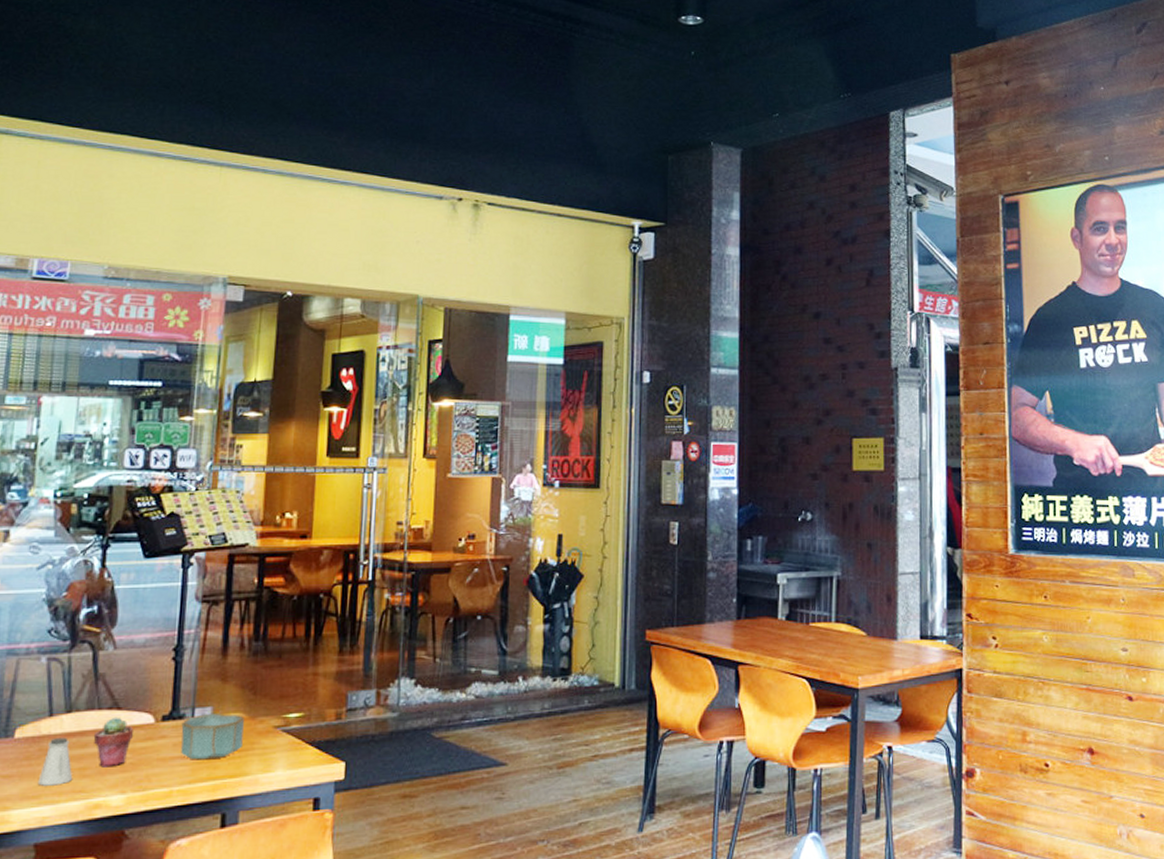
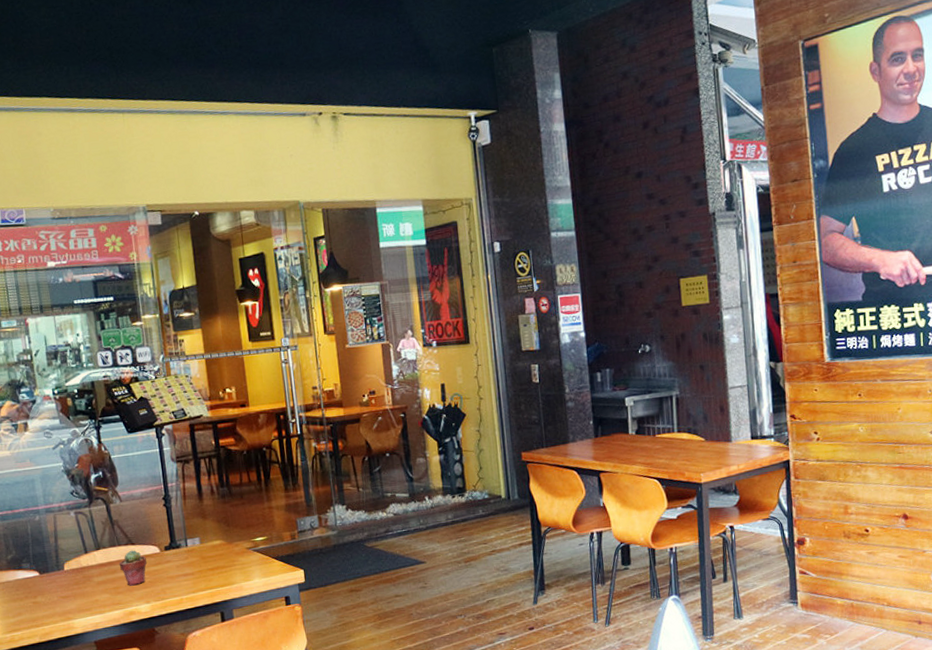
saltshaker: present [37,737,73,786] -> none [87,567,111,602]
bowl: present [181,713,244,760] -> none [179,541,226,576]

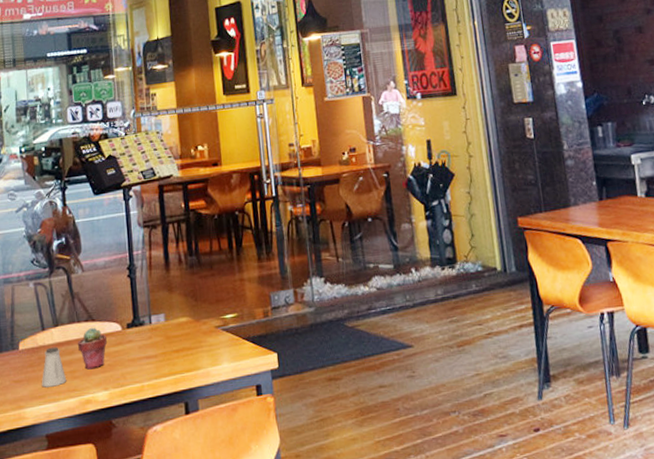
saltshaker: none [87,567,111,602] -> present [41,346,67,388]

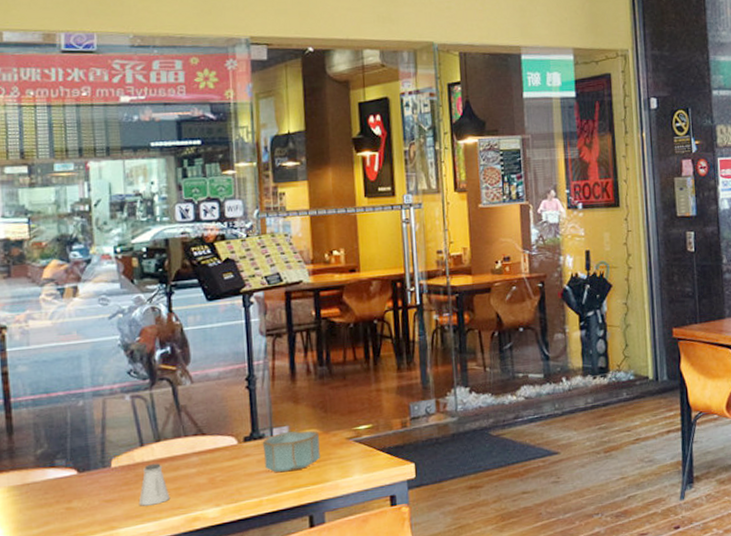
potted succulent: present [77,327,107,370] -> none [183,441,219,486]
bowl: none [142,318,193,359] -> present [262,431,320,473]

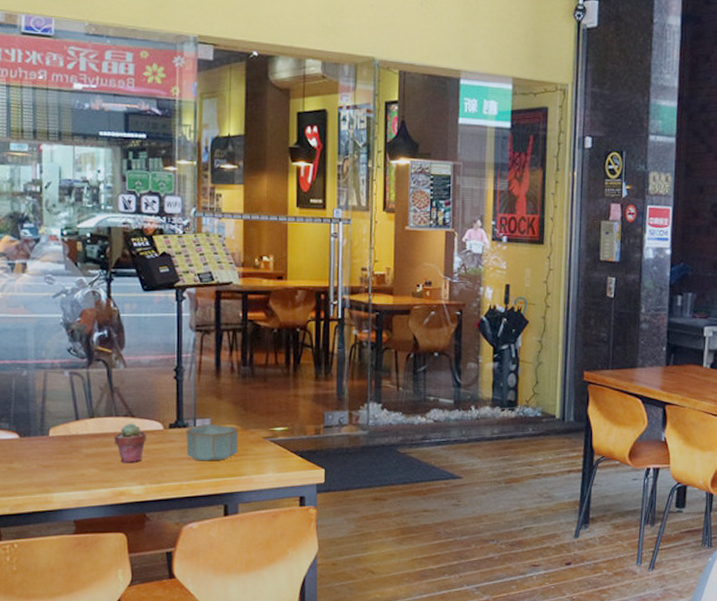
saltshaker: present [138,463,171,506] -> none [72,437,100,476]
potted succulent: none [183,441,219,486] -> present [114,423,146,463]

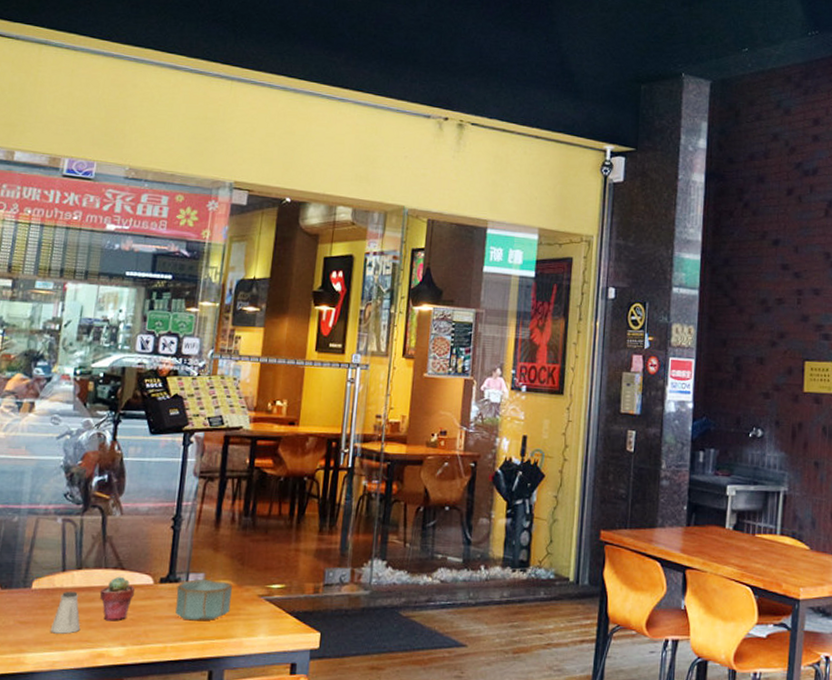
saltshaker: none [72,437,100,476] -> present [50,591,81,634]

